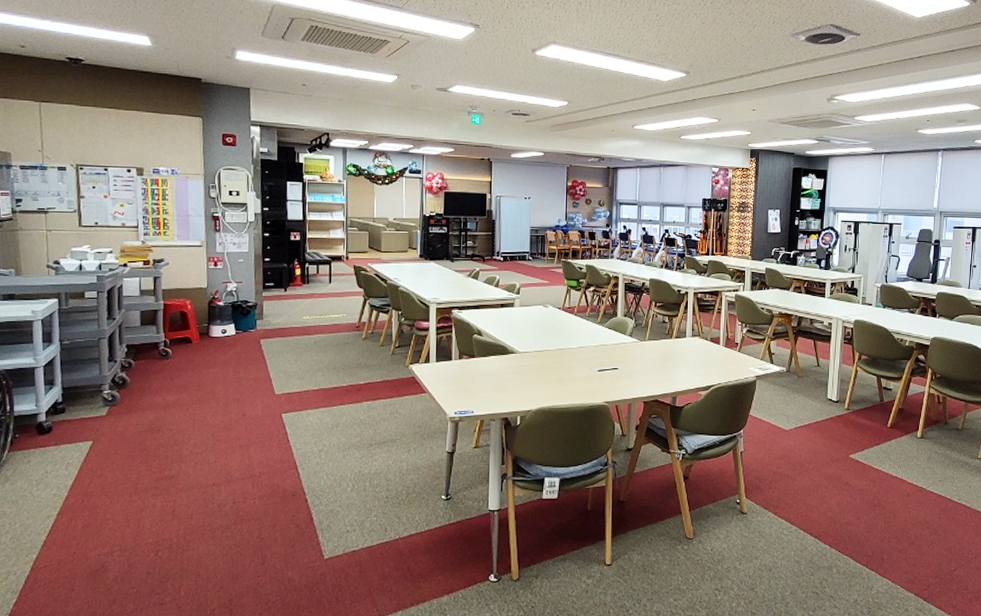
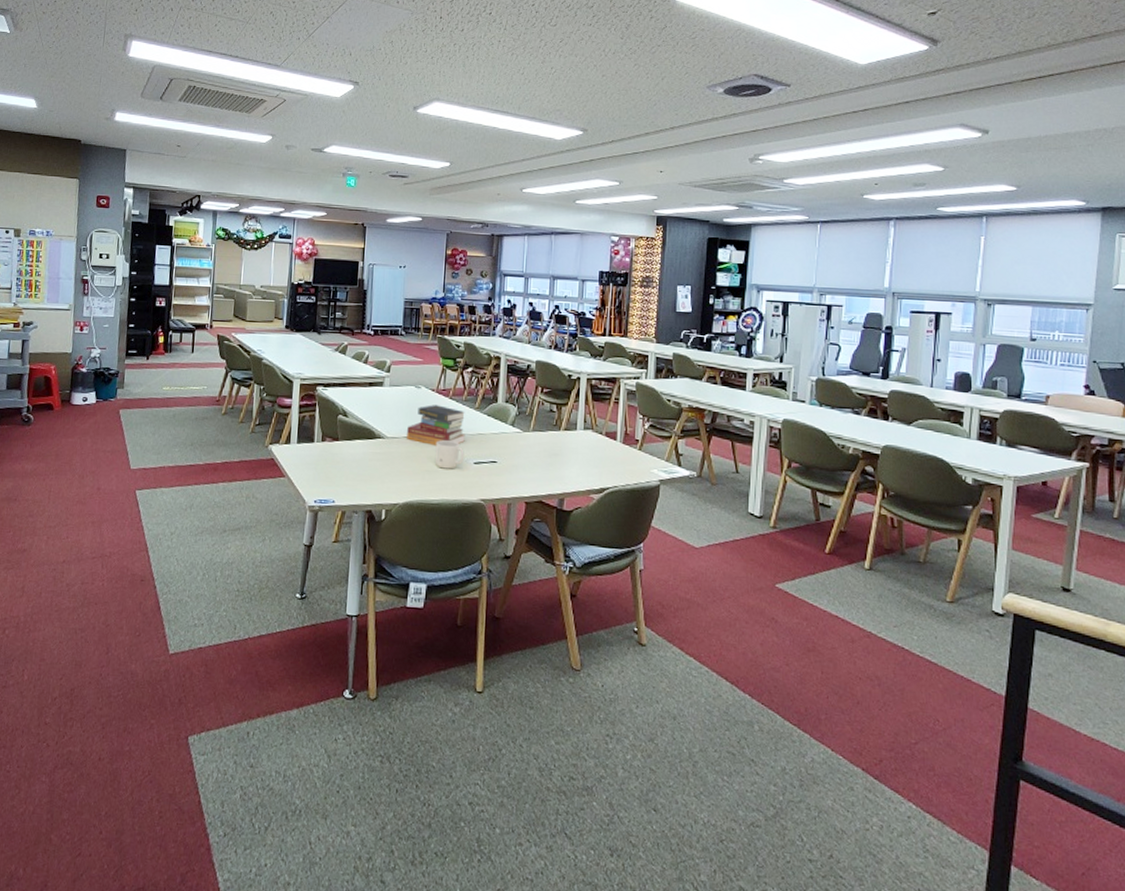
books: none [537,321,589,357] -> present [407,405,465,445]
mug: none [563,352,589,377] -> present [435,440,464,469]

